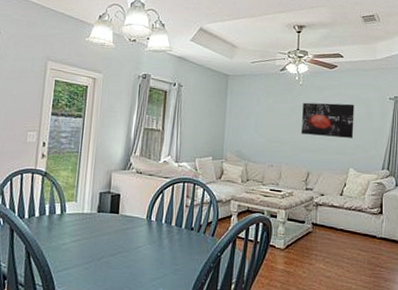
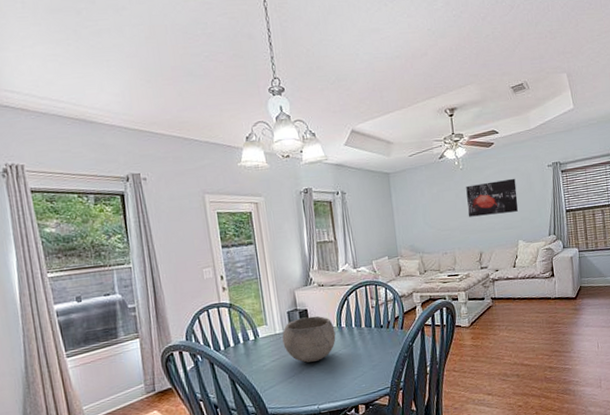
bowl: none [88,202,144,251] -> present [282,315,336,363]

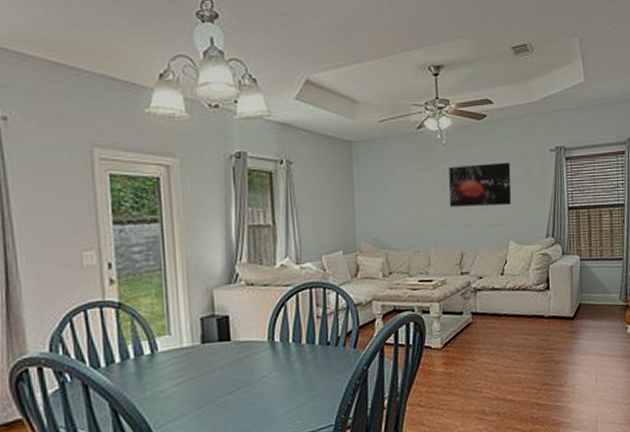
bowl: present [282,315,336,363] -> none [191,325,266,389]

